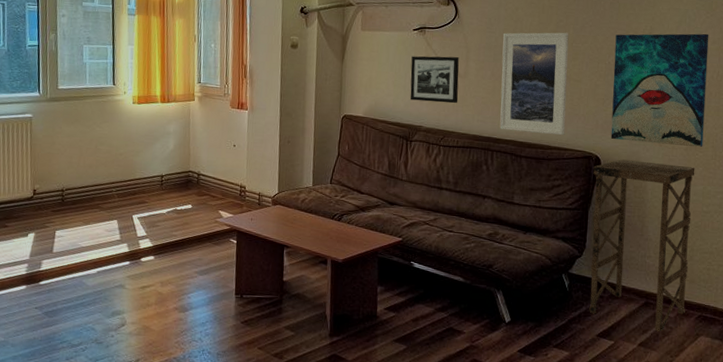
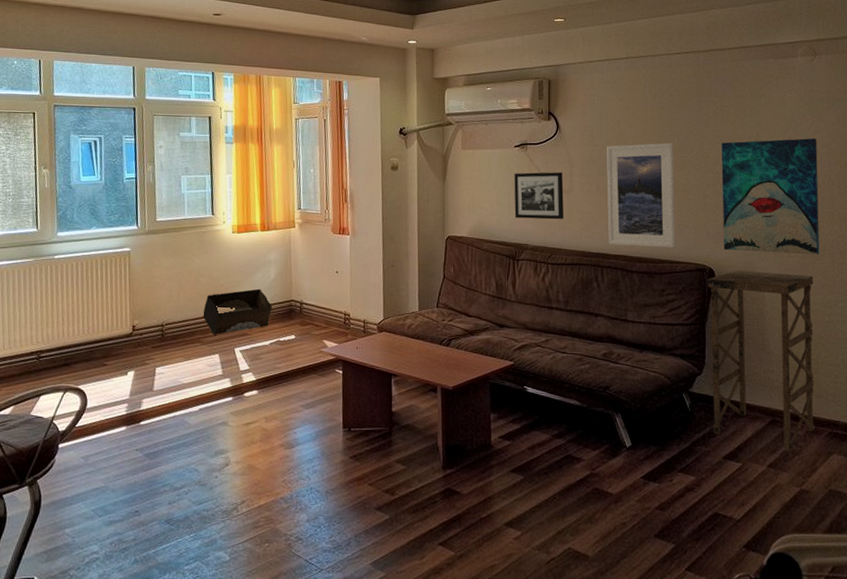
storage bin: none [101,158,171,202] -> present [201,288,273,335]

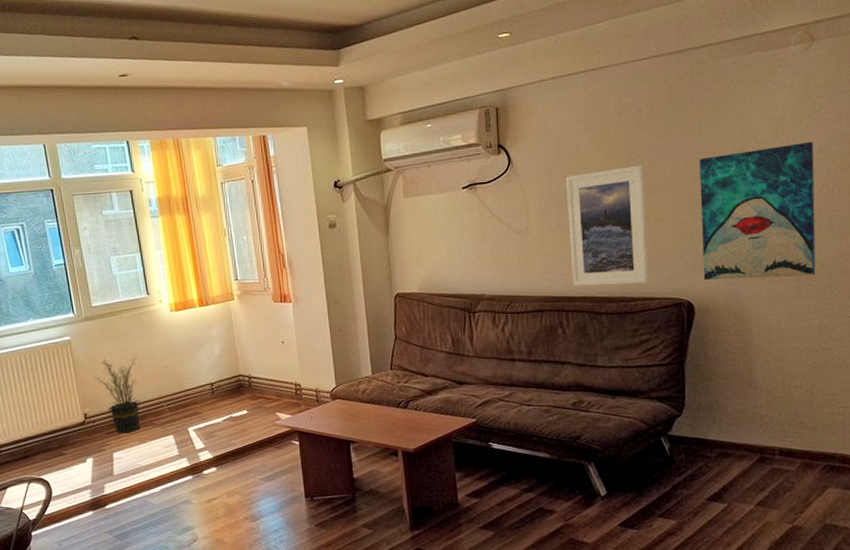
potted plant: none [149,271,195,349] -> present [95,354,141,434]
storage bin: present [201,288,273,335] -> none [150,366,221,416]
picture frame: present [514,172,564,220] -> none [464,212,522,267]
pedestal table: present [708,270,816,452] -> none [686,299,809,489]

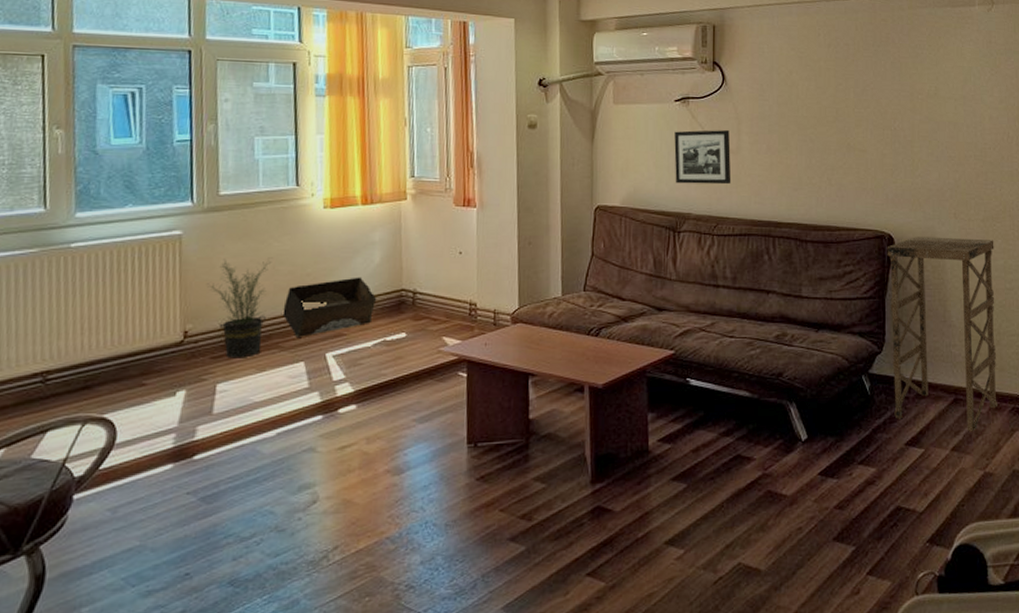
storage bin: none [150,366,221,416] -> present [281,277,377,337]
picture frame: none [464,212,522,267] -> present [674,130,731,185]
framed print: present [565,165,649,287] -> none [777,97,853,214]
pedestal table: none [686,299,809,489] -> present [887,237,999,432]
wall art: present [699,141,816,280] -> none [899,92,1000,218]

